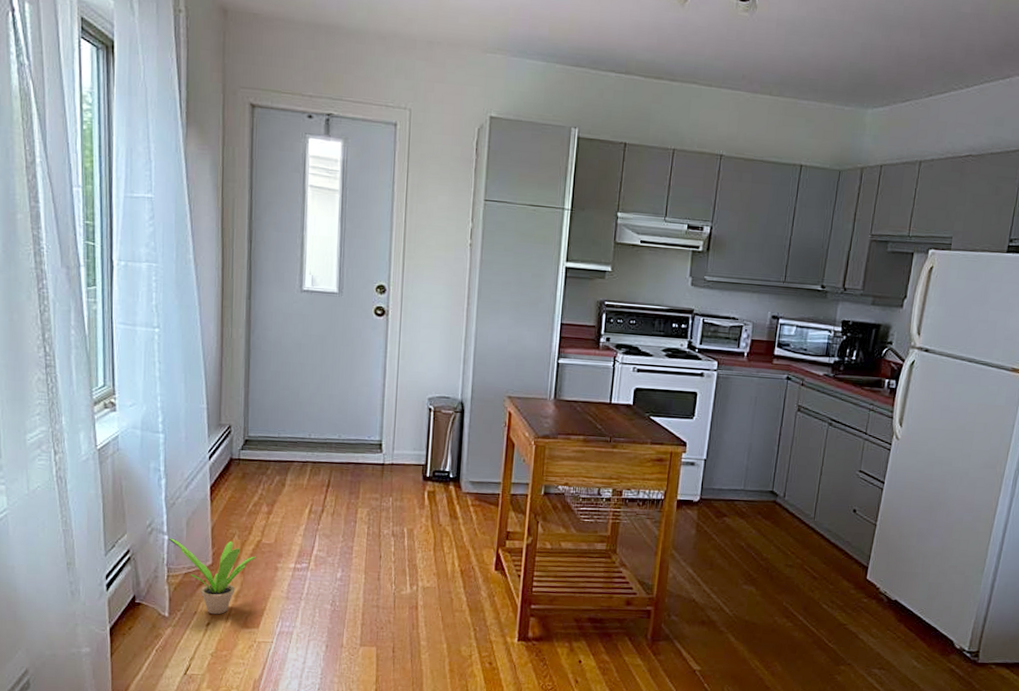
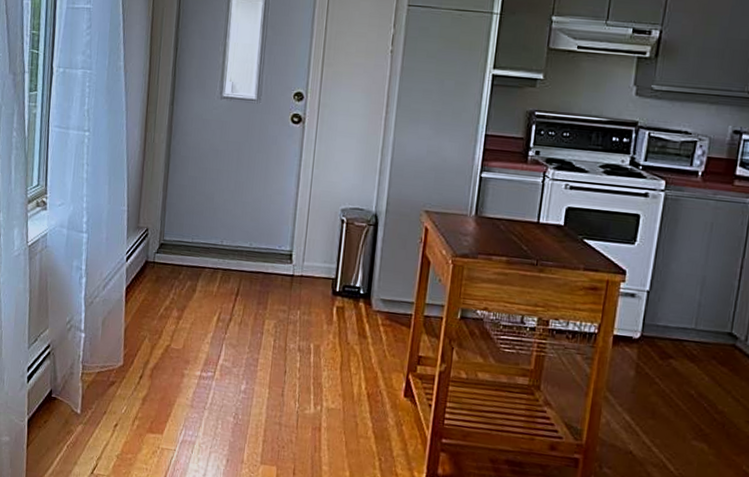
potted plant: present [169,538,256,615] -> none [85,336,164,417]

